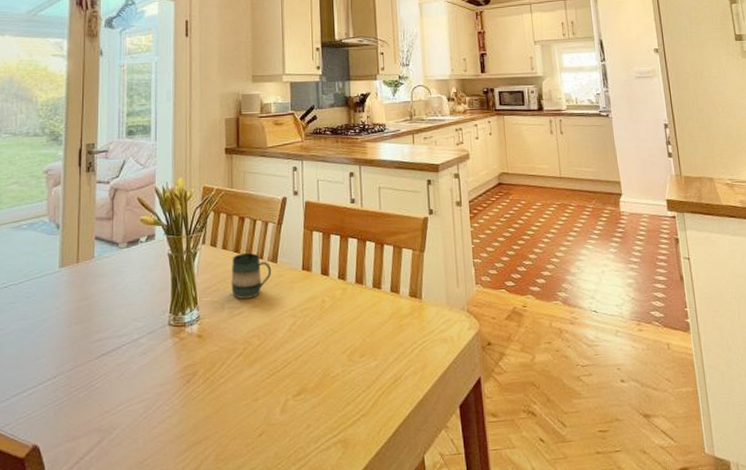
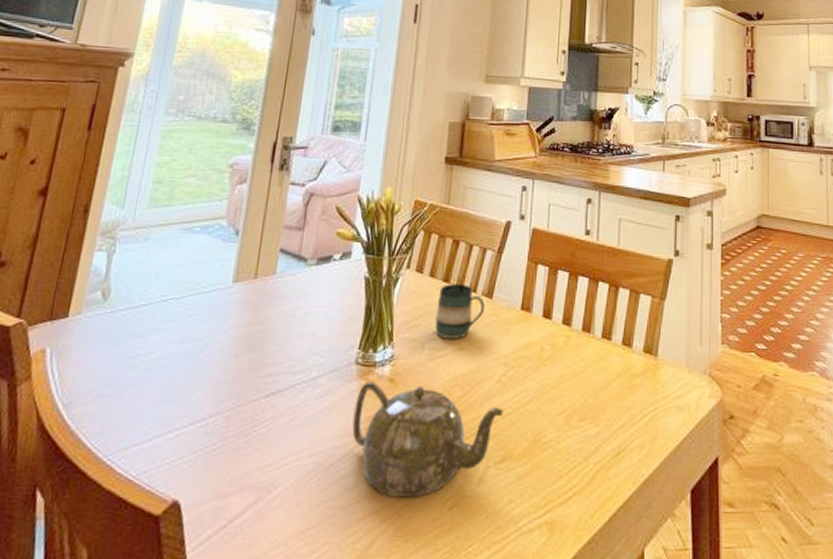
teapot: none [172,338,296,430] -> present [352,381,504,497]

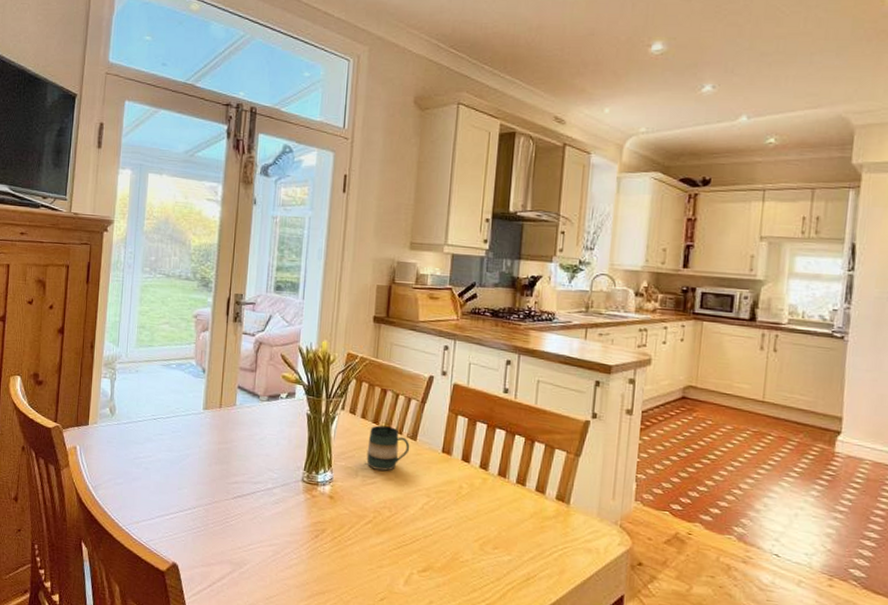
teapot: present [352,381,504,497] -> none [301,496,426,588]

